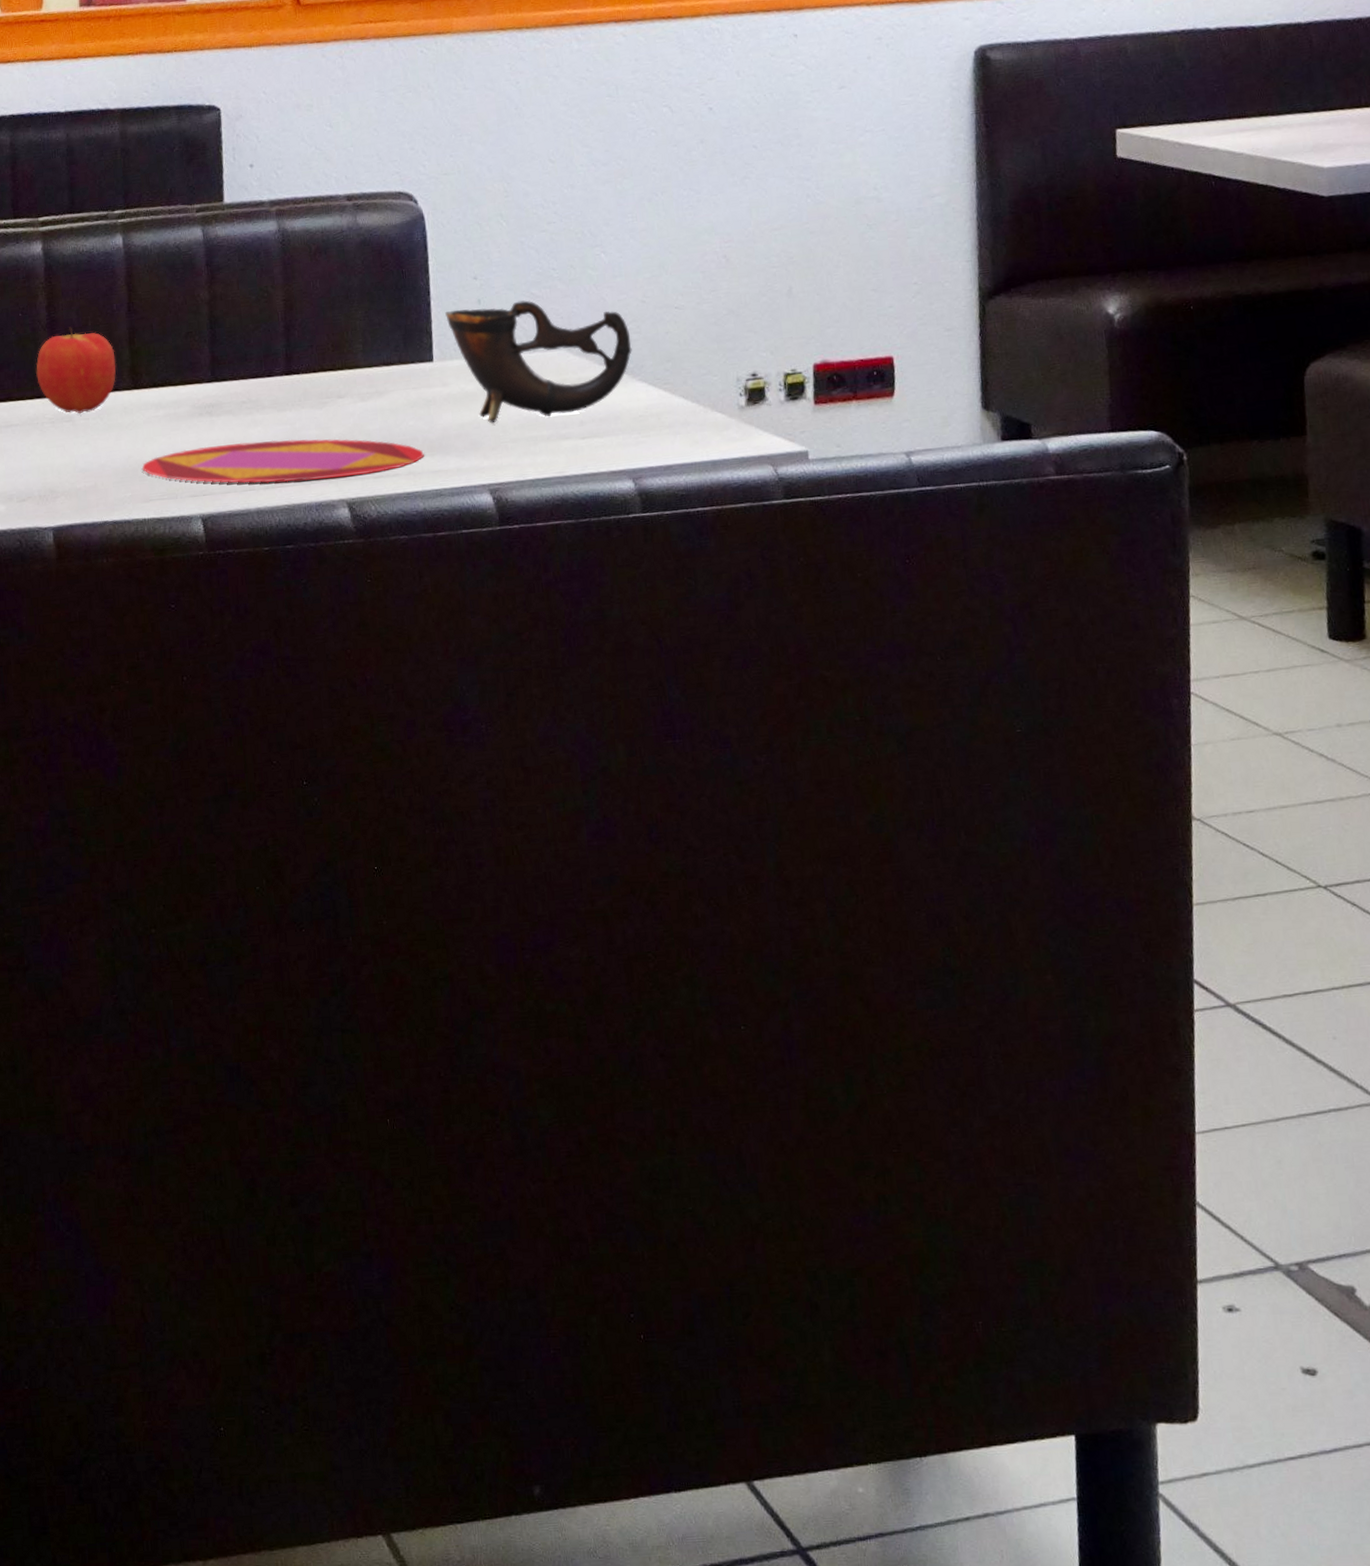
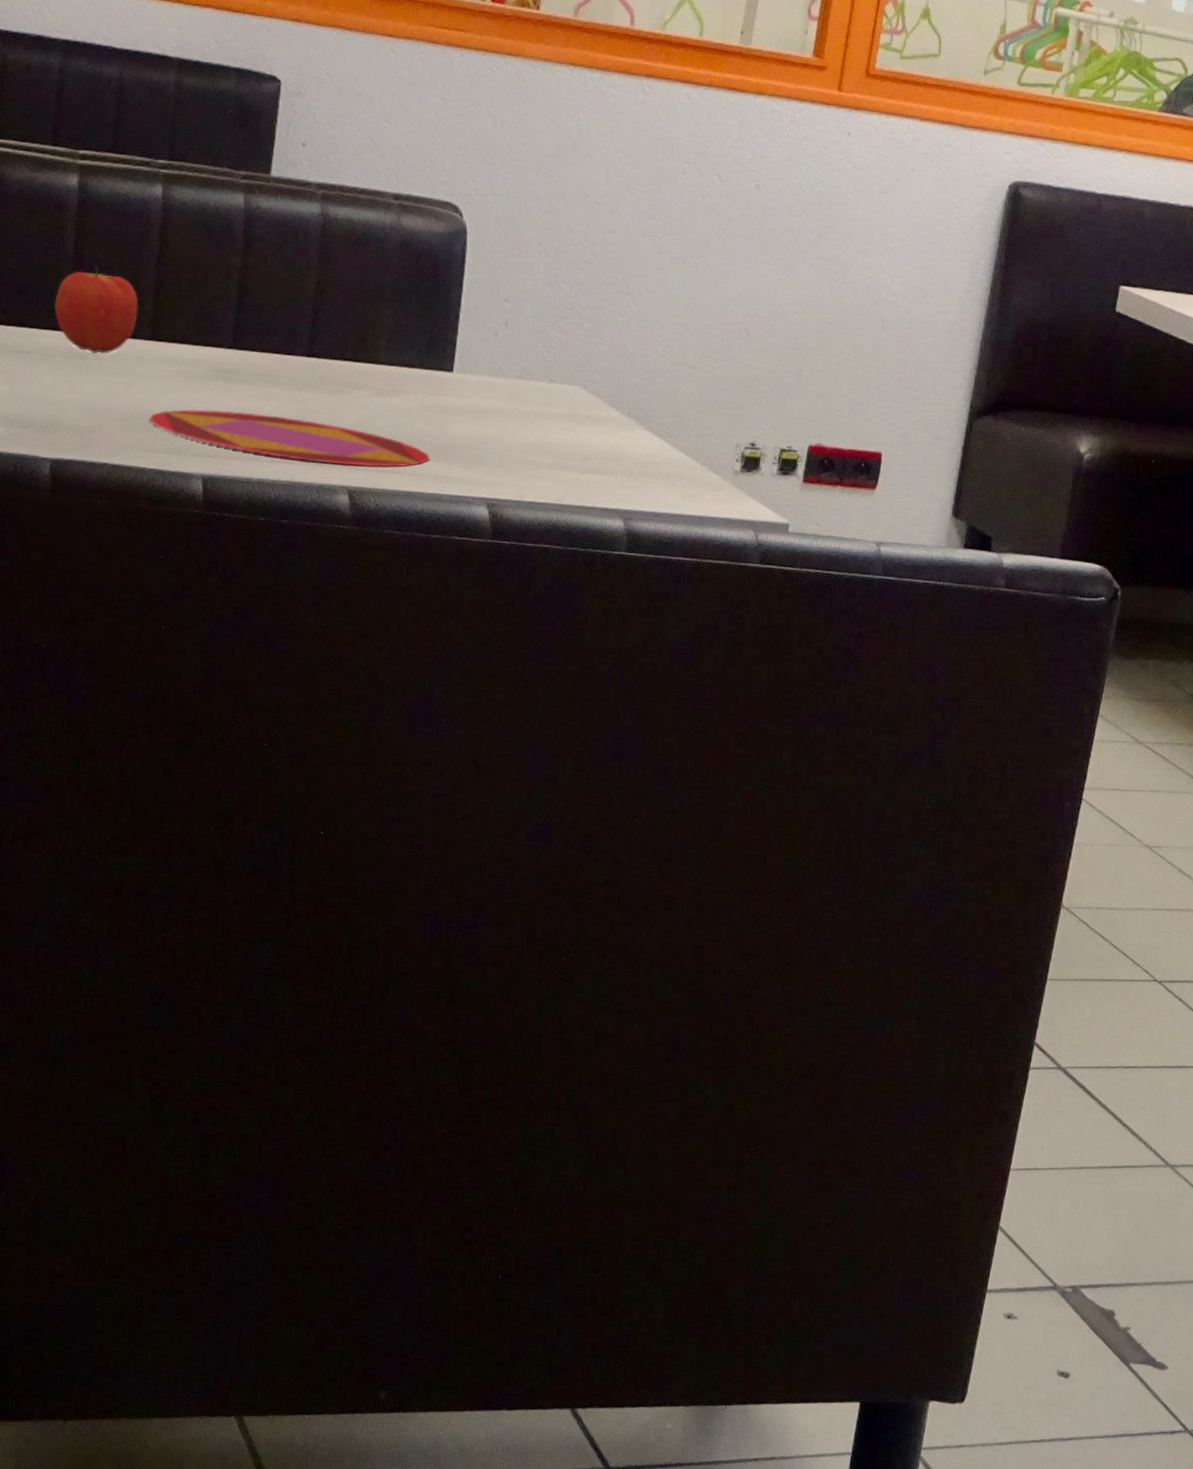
cup: present [445,300,632,424] -> none [472,326,645,447]

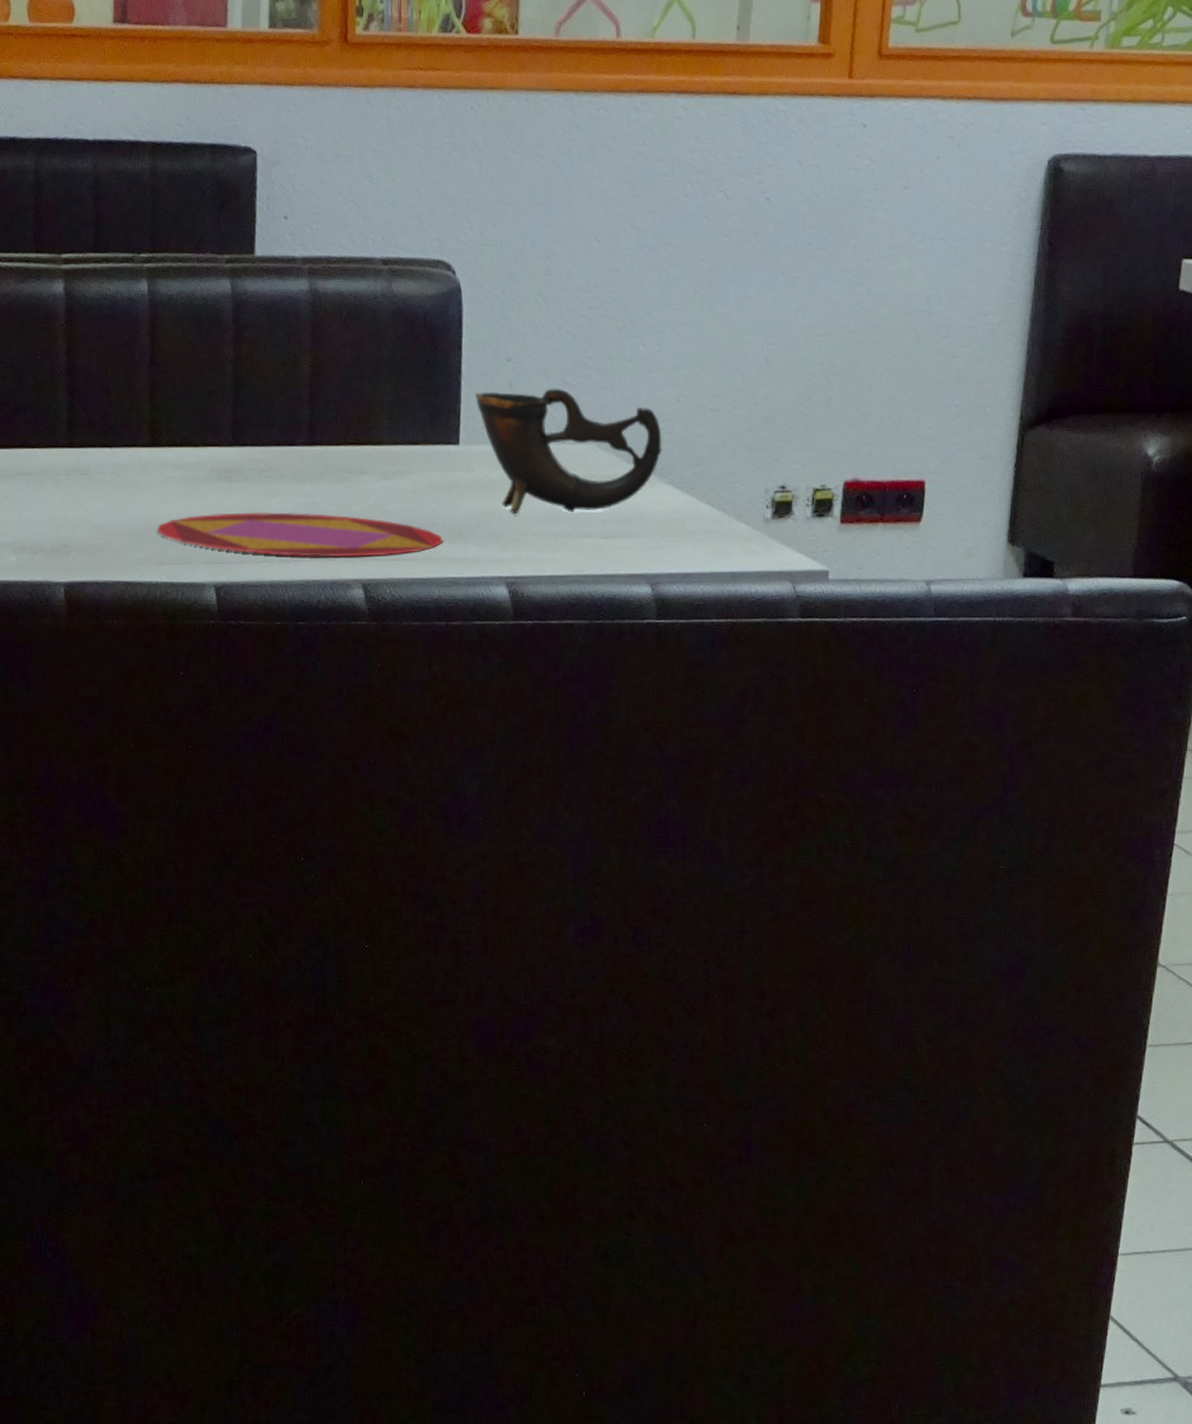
apple: present [54,265,139,354] -> none [53,374,135,468]
cup: none [472,326,645,447] -> present [475,388,662,515]

